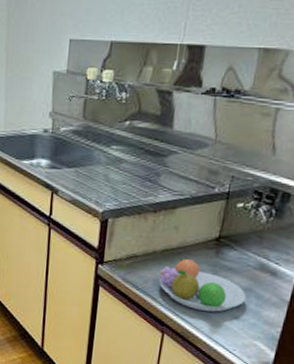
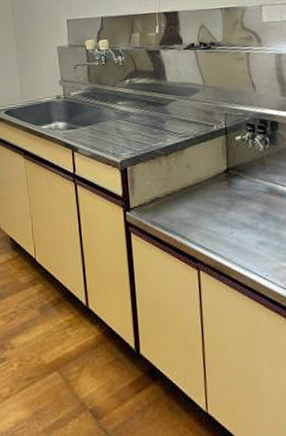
fruit bowl: present [159,256,247,312] -> none [182,192,265,241]

